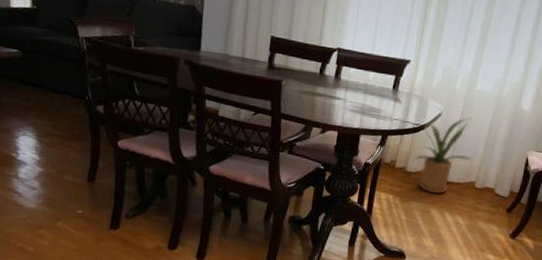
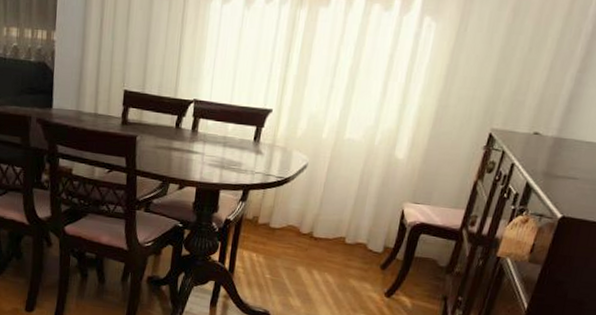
house plant: present [414,118,473,193] -> none [278,169,342,250]

